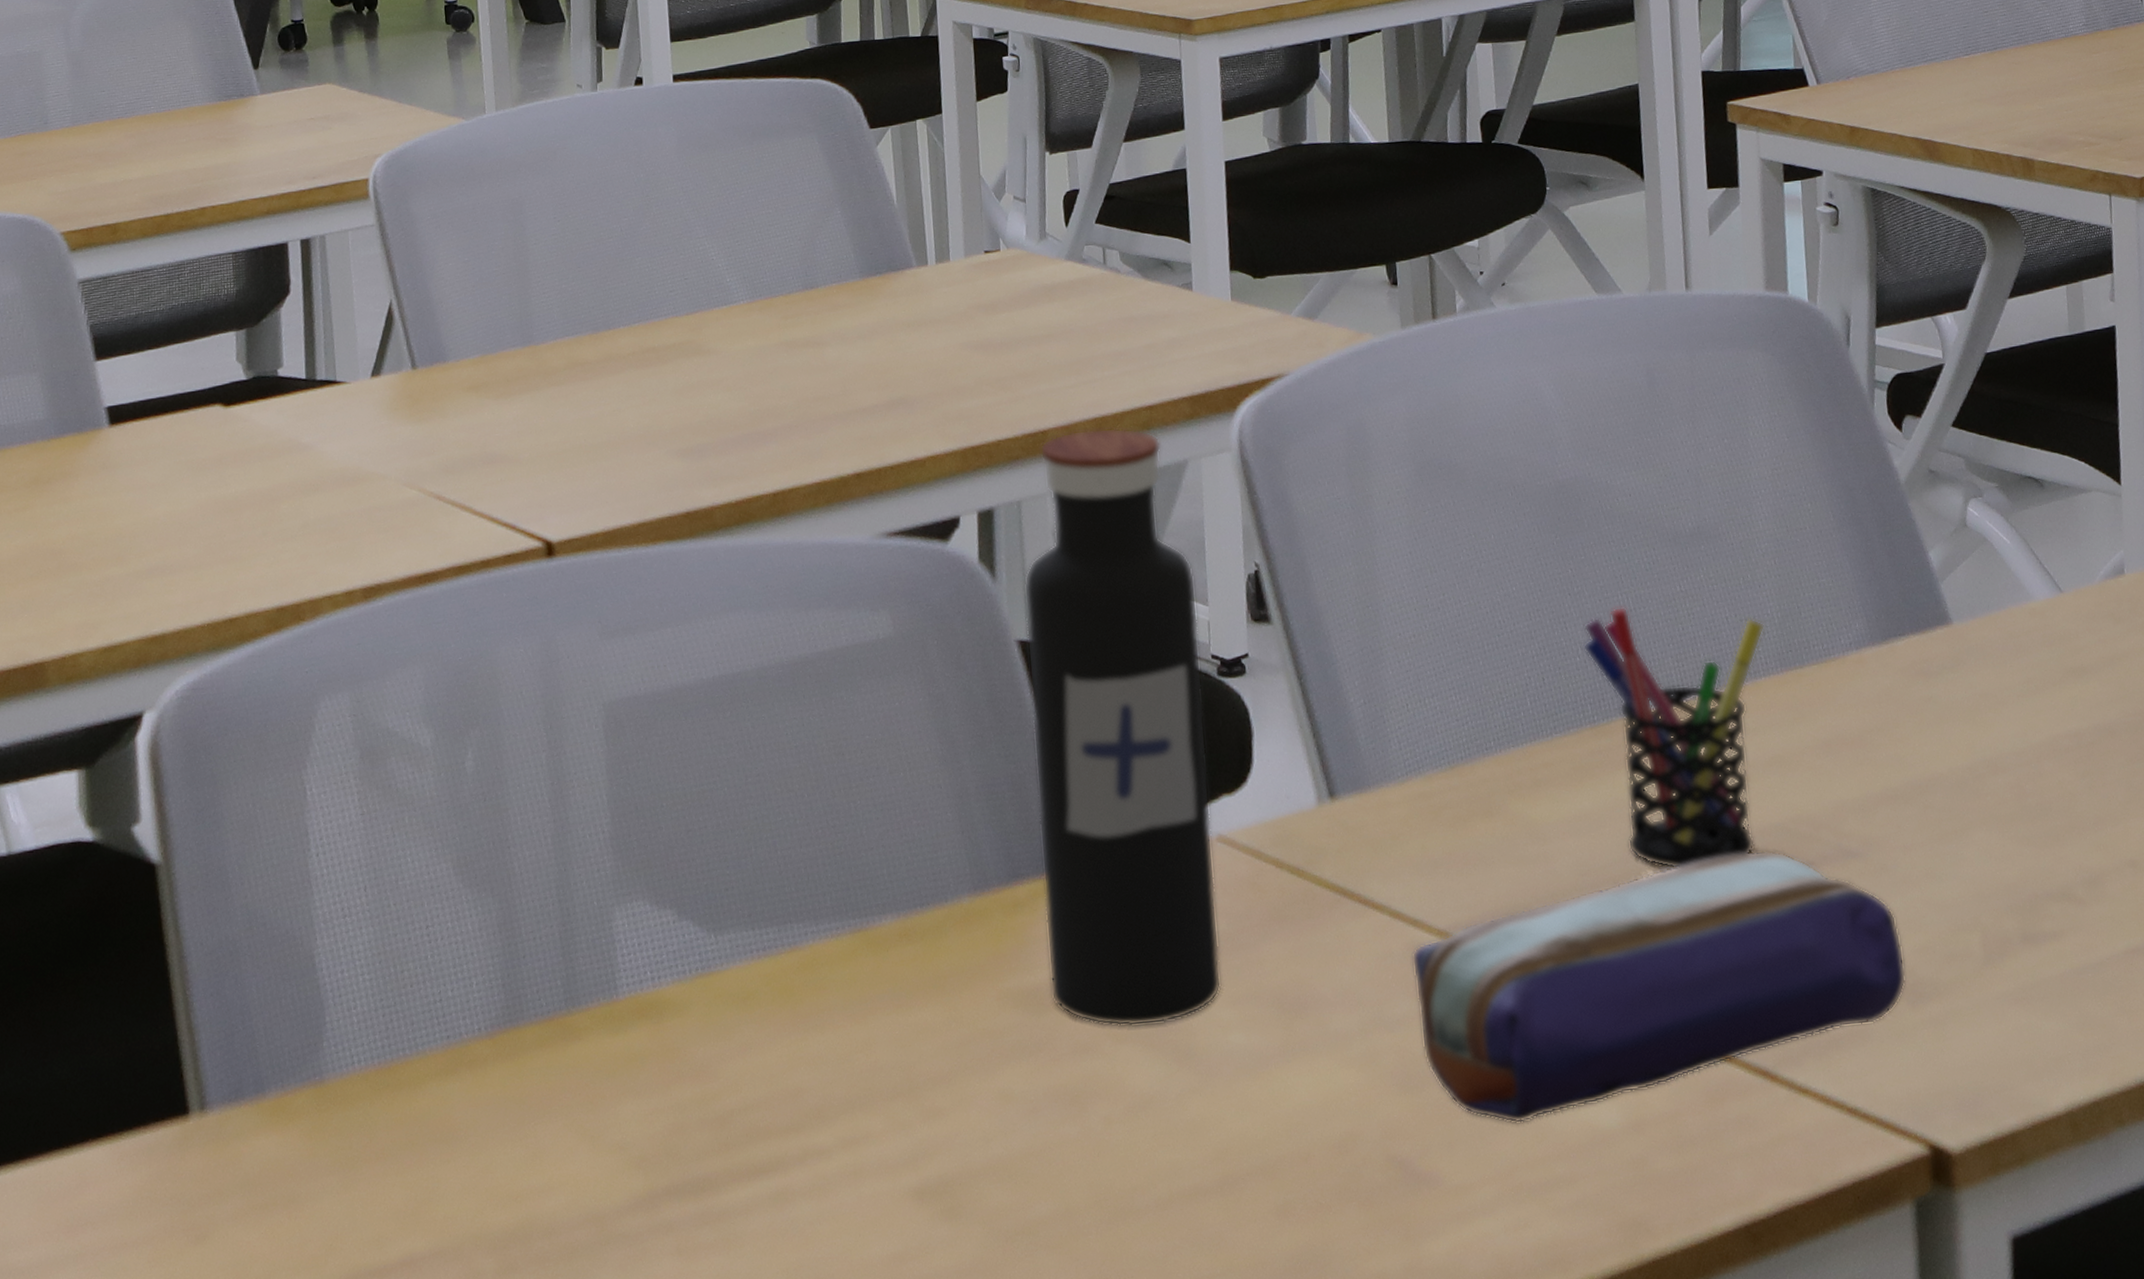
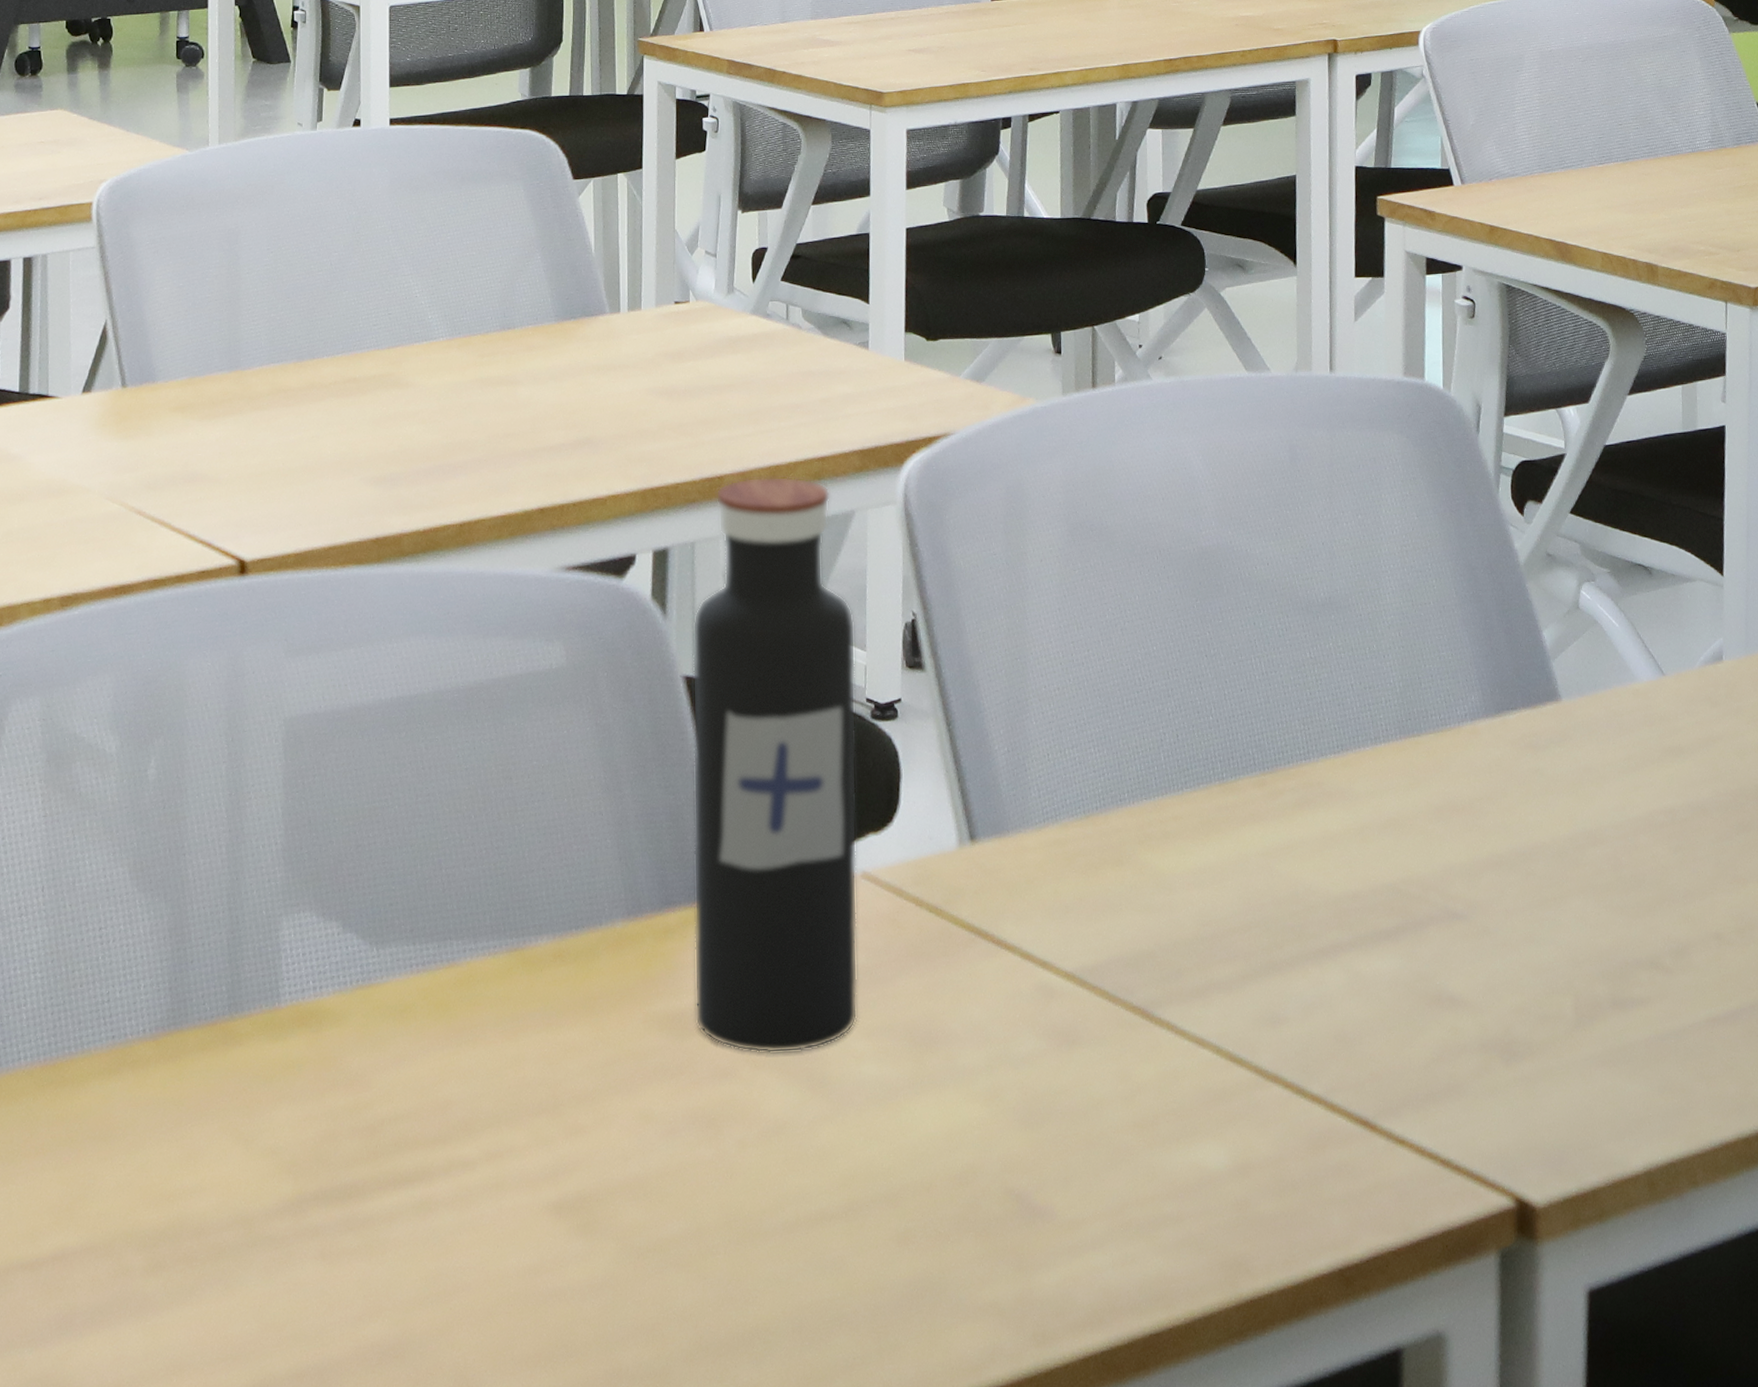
pencil case: present [1411,849,1907,1124] -> none [1039,908,1502,1163]
pen holder: present [1583,606,1765,868] -> none [1217,669,1387,922]

